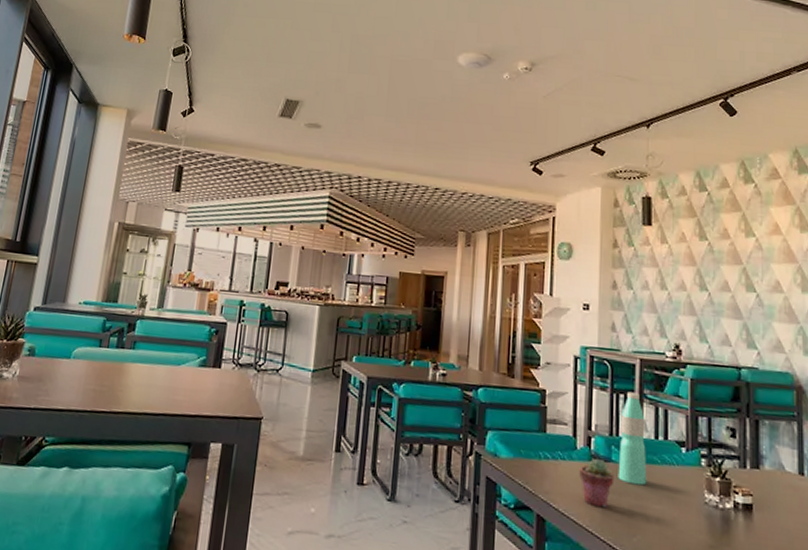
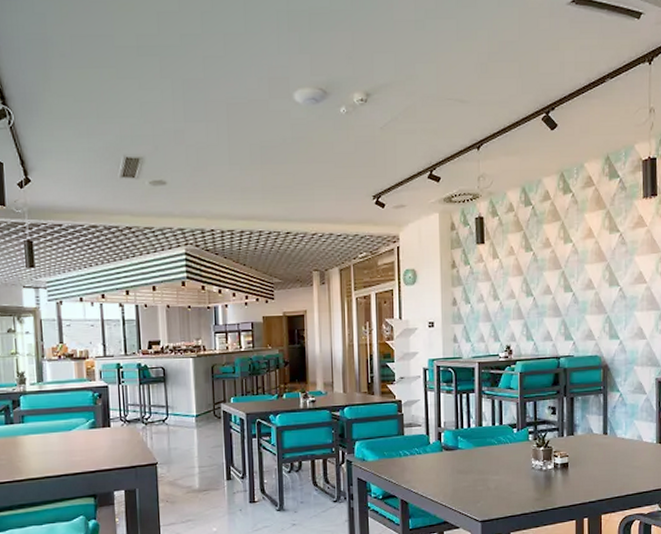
potted succulent: present [579,458,615,508] -> none [433,448,461,486]
water bottle: present [618,391,647,486] -> none [464,391,487,464]

